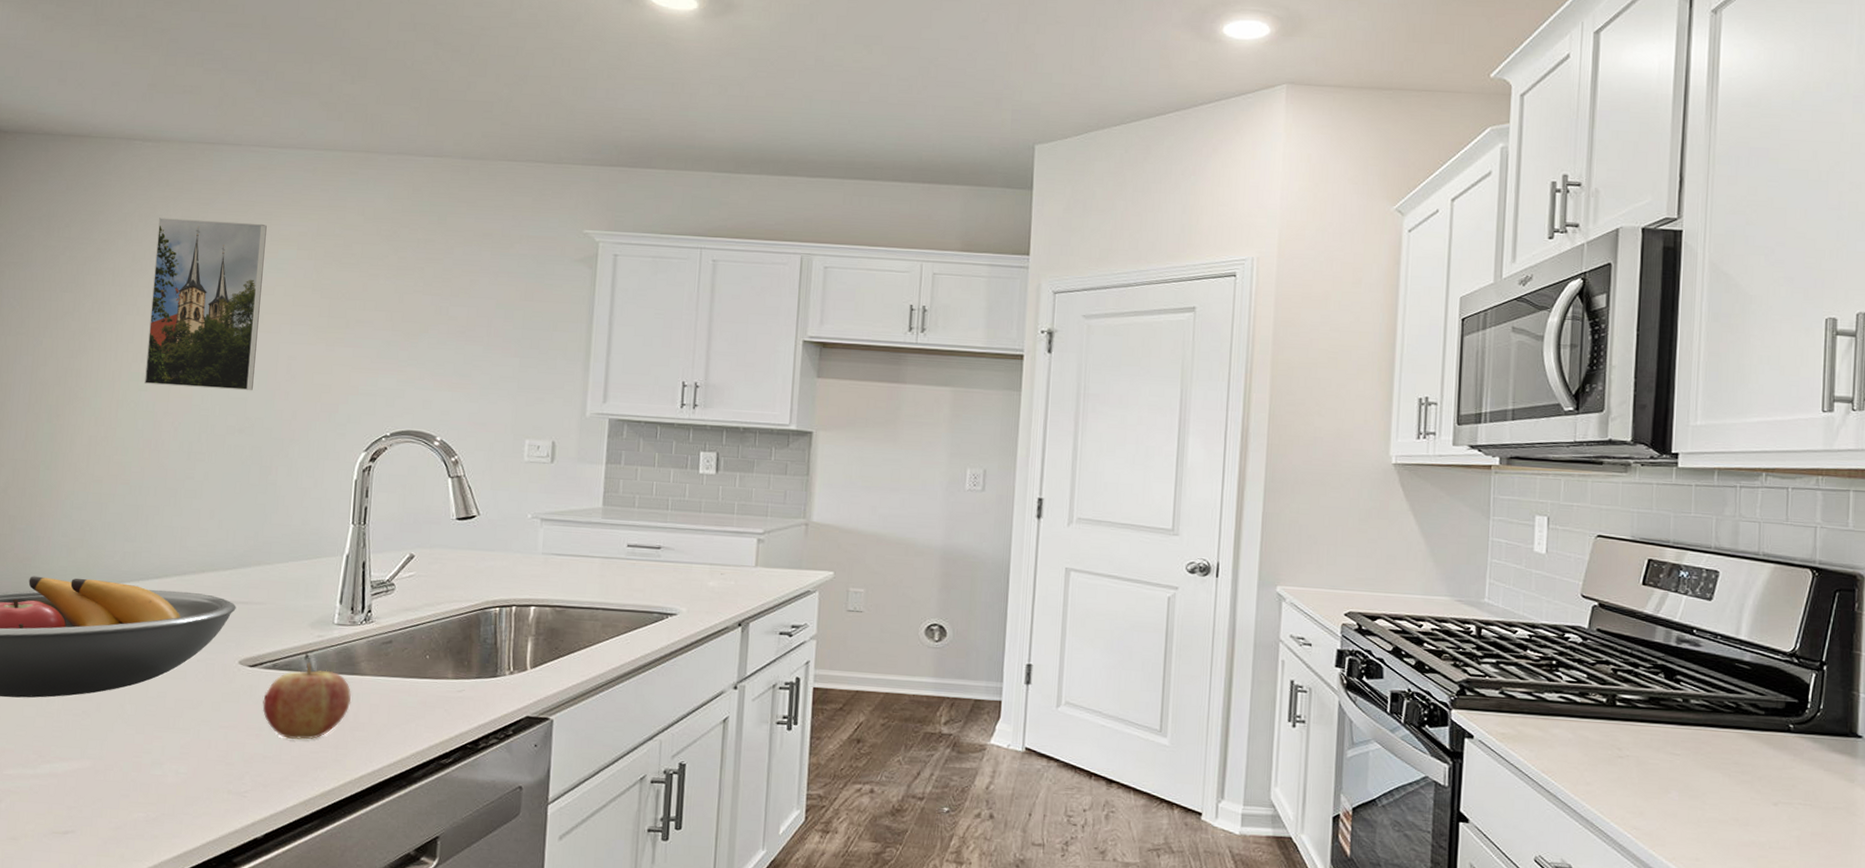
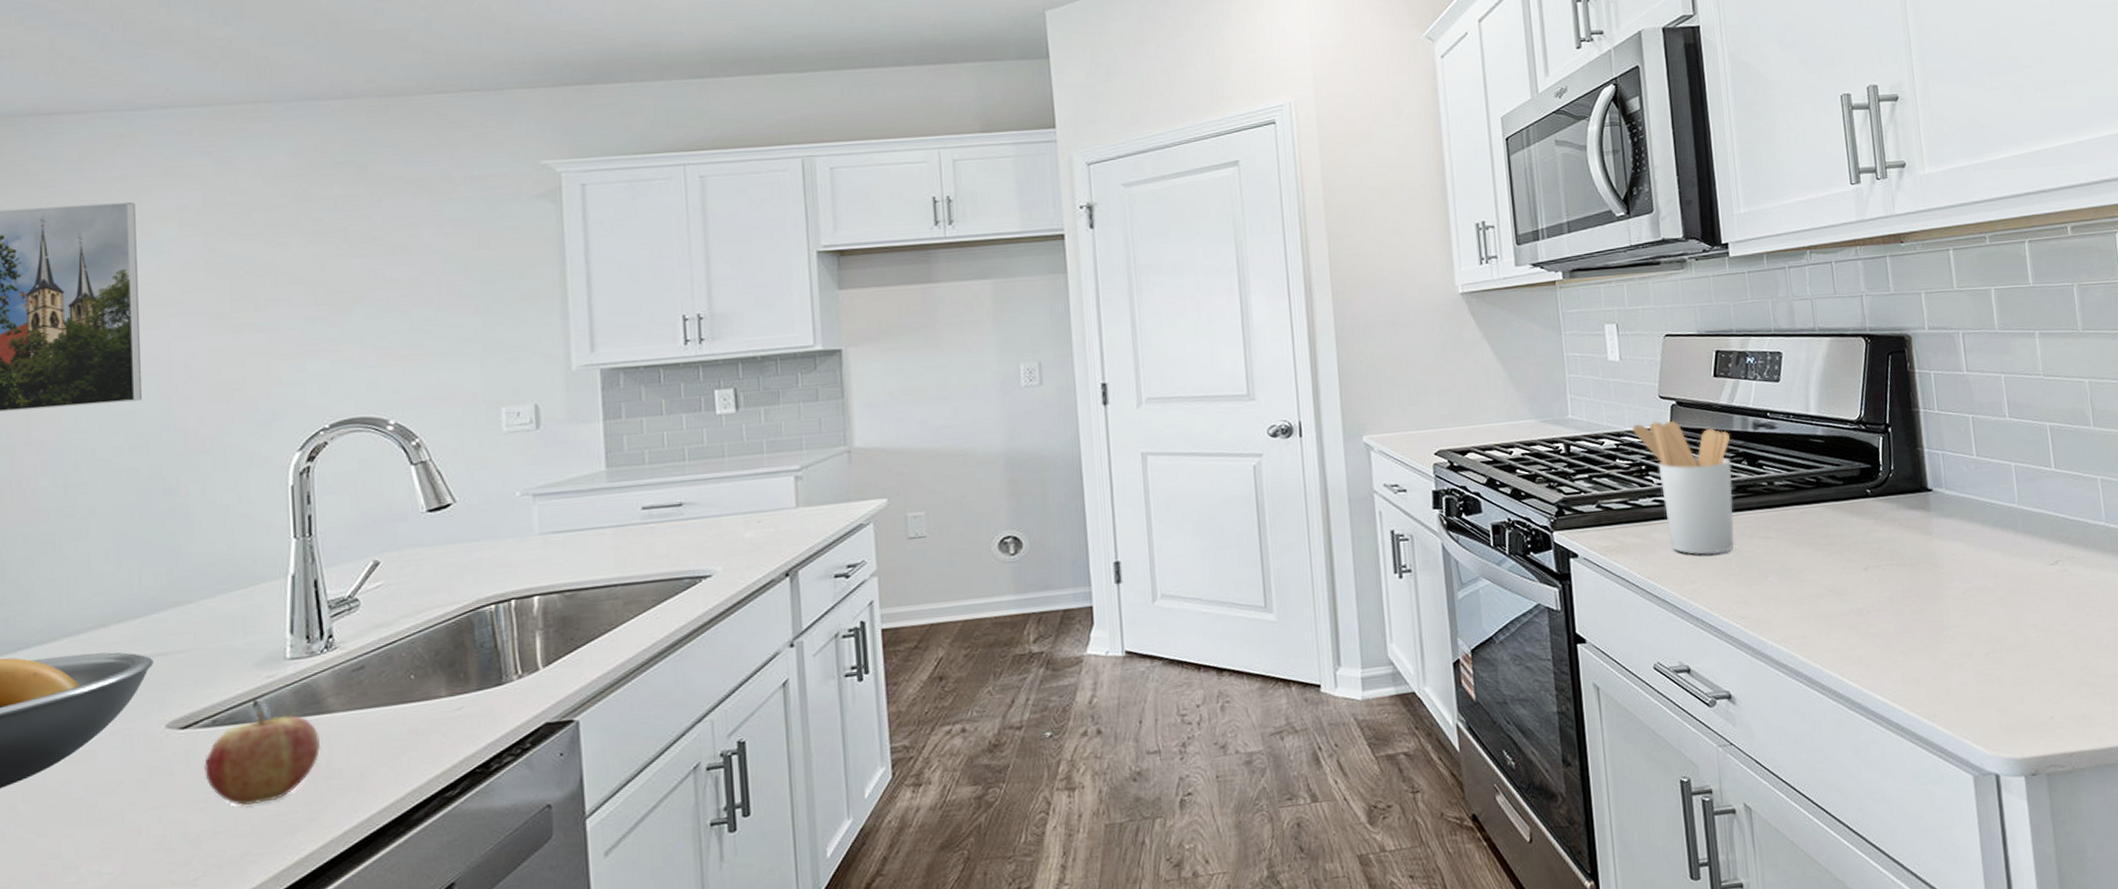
utensil holder: none [1548,619,1651,760] -> present [1632,420,1735,555]

